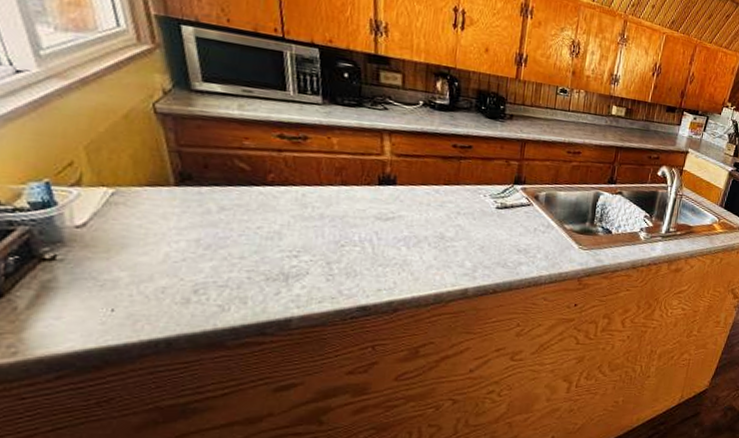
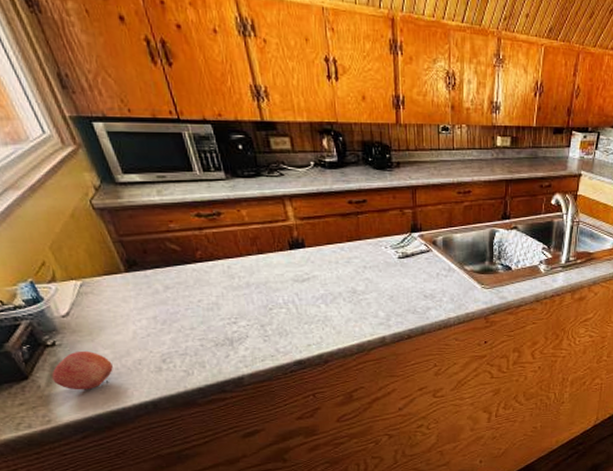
fruit: none [37,269,126,318] -> present [52,350,113,390]

